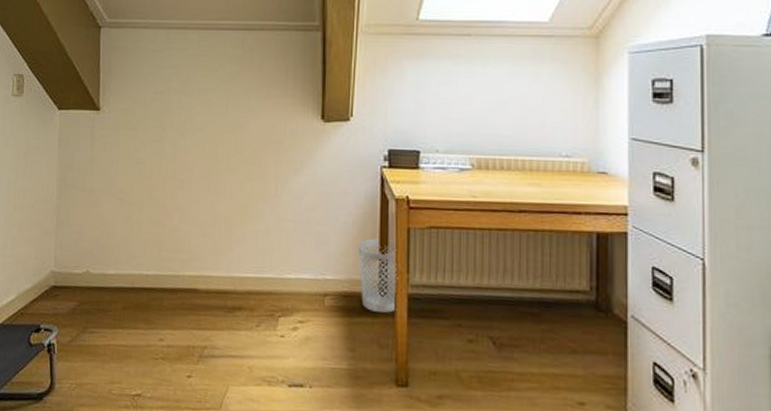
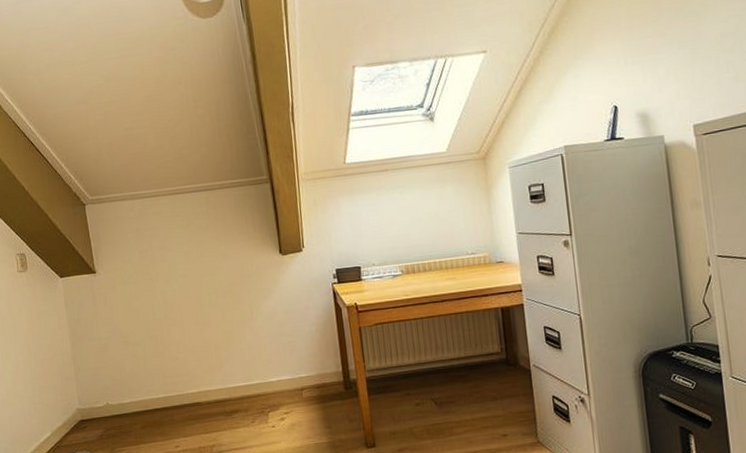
wastebasket: present [359,238,398,313] -> none [323,338,360,396]

